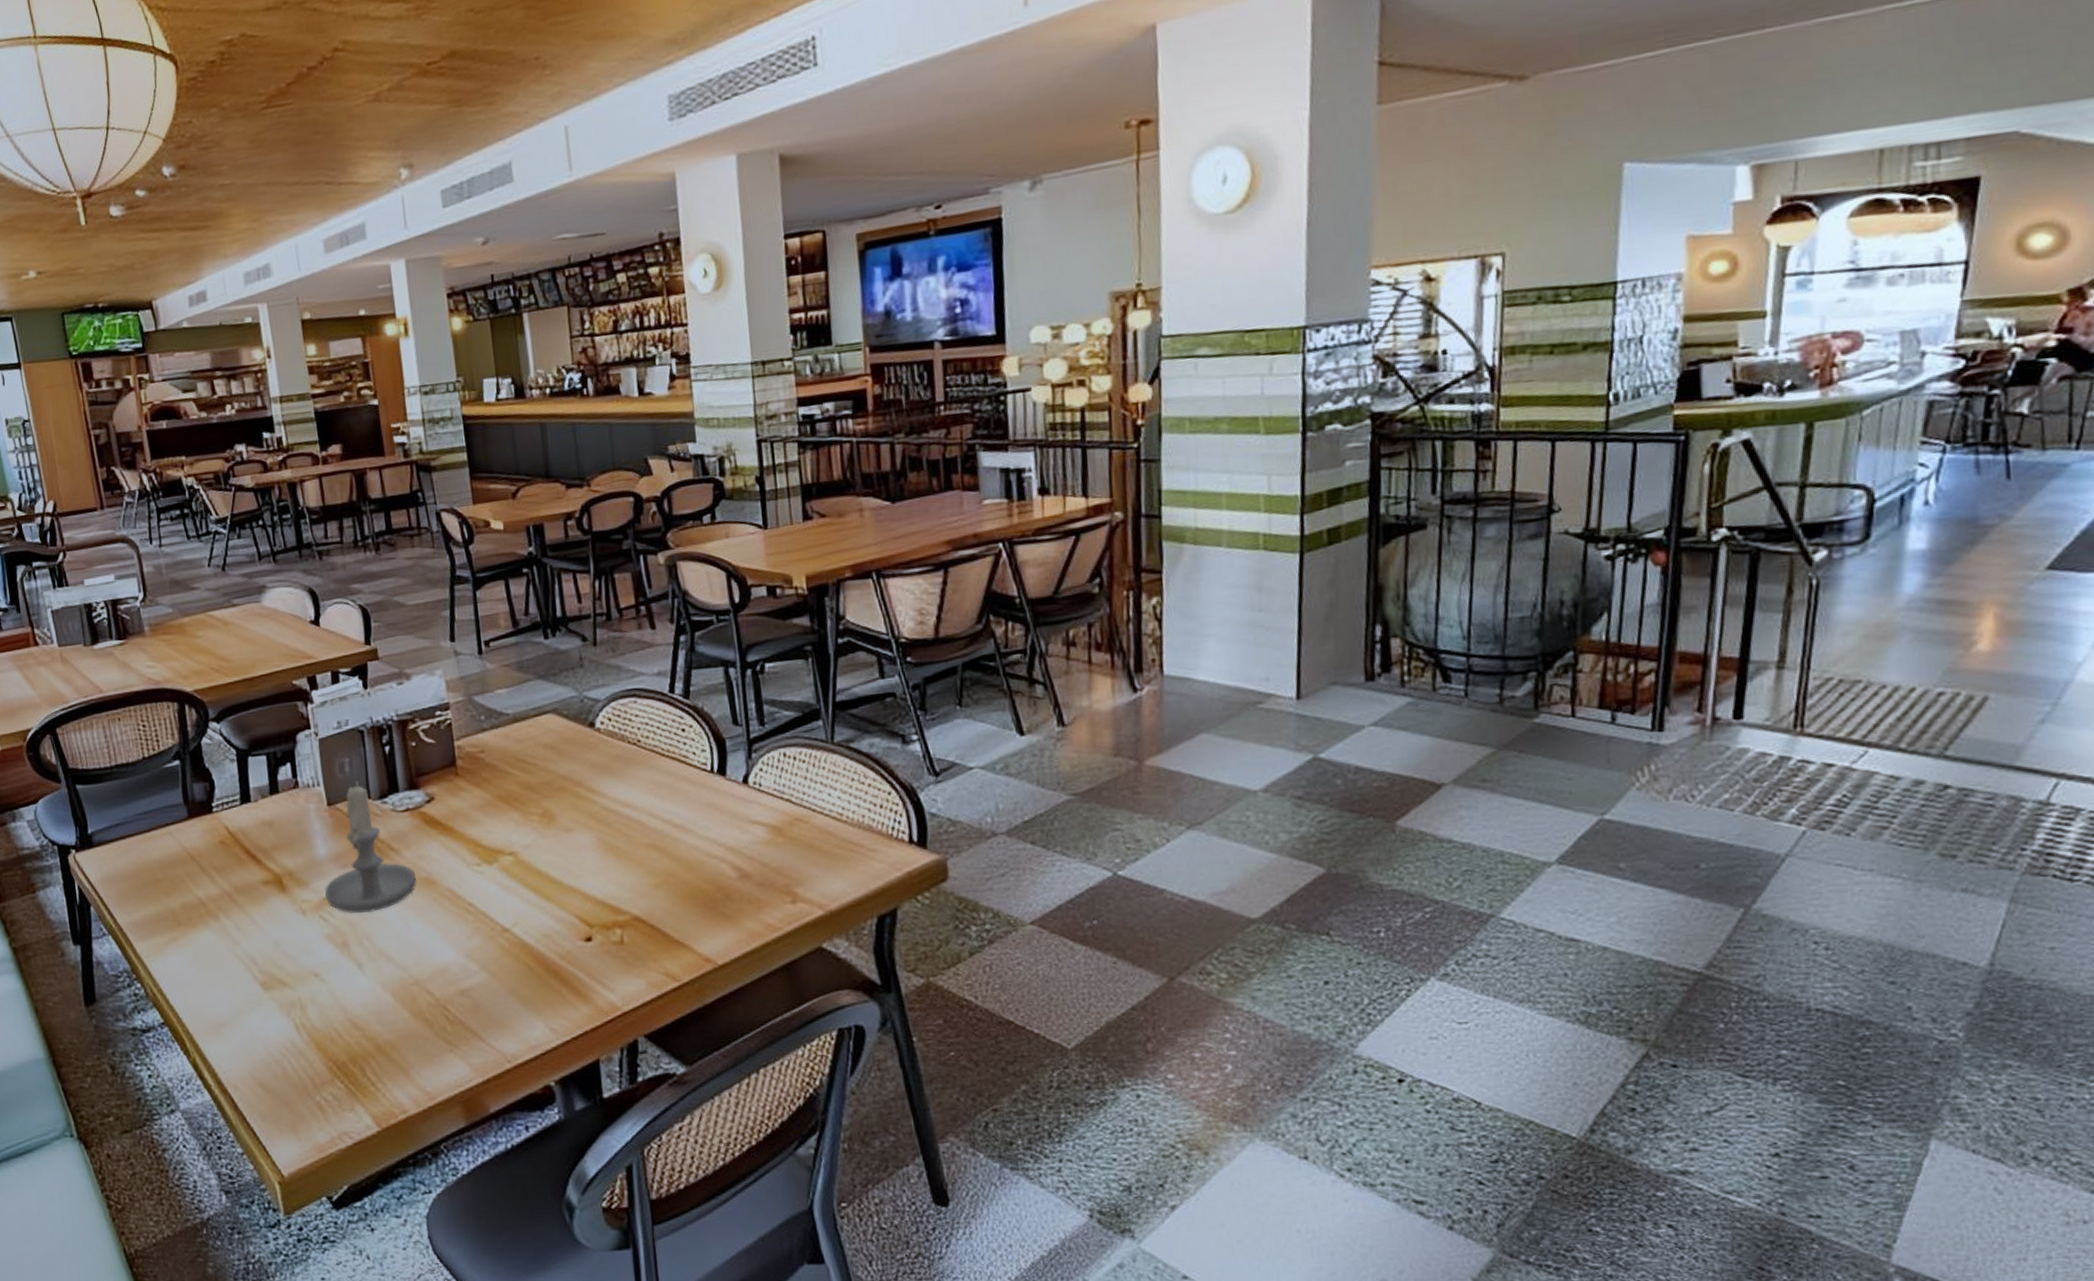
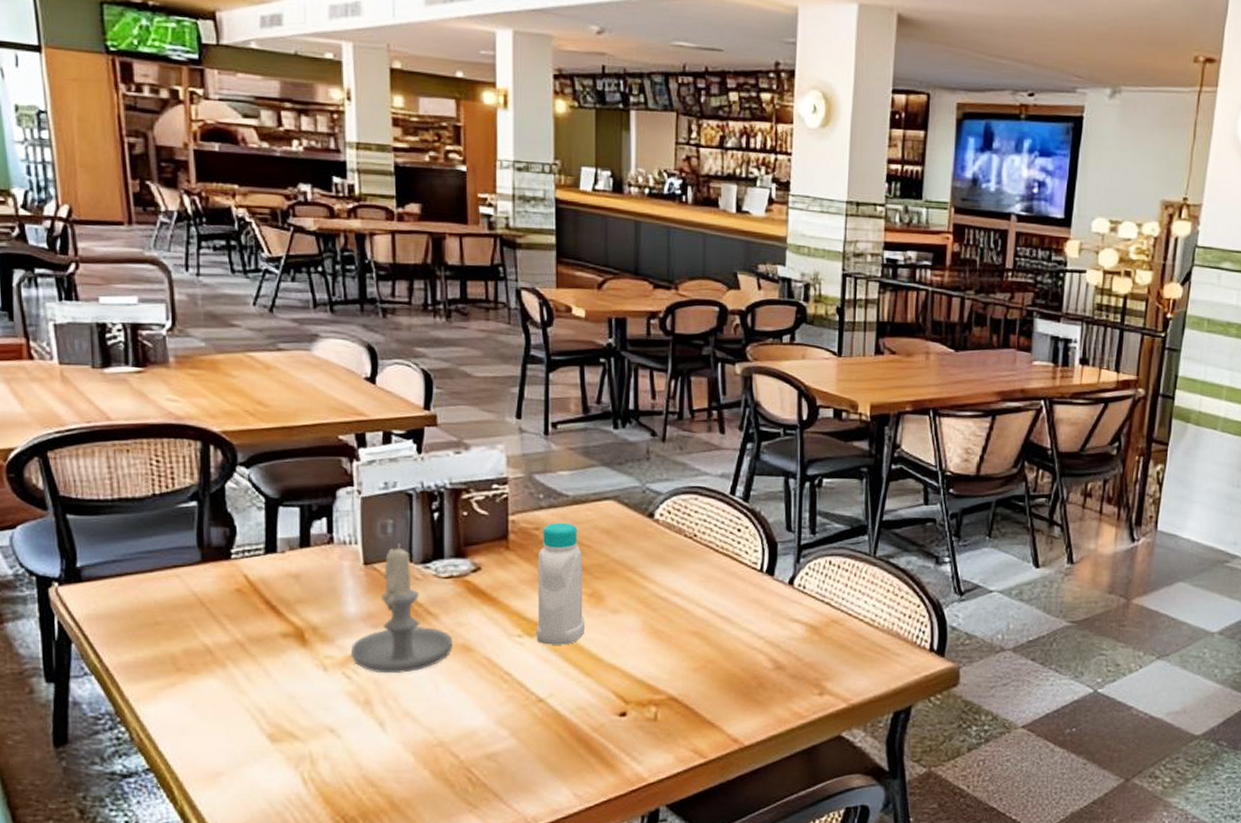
bottle: none [486,742,540,872] -> present [536,522,584,645]

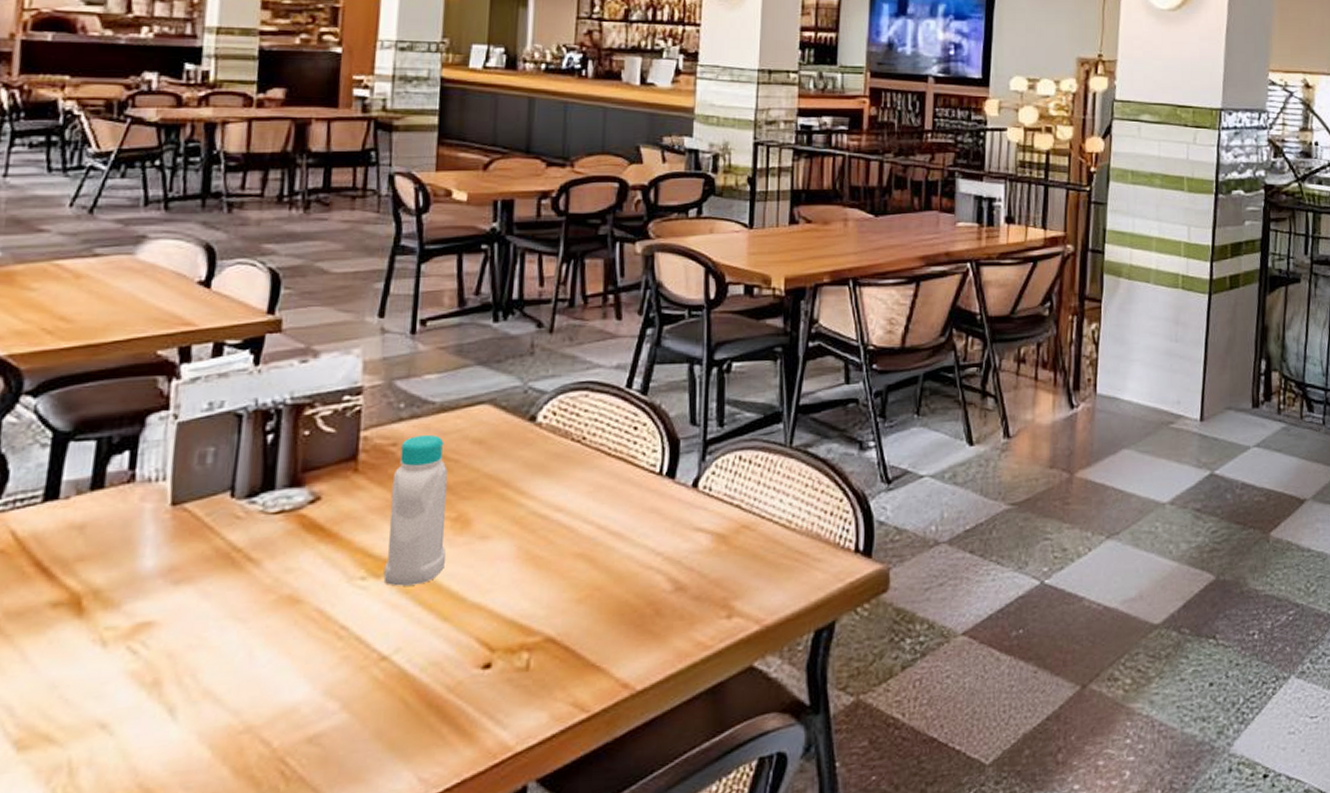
candle: present [350,543,453,674] -> none [140,475,277,644]

